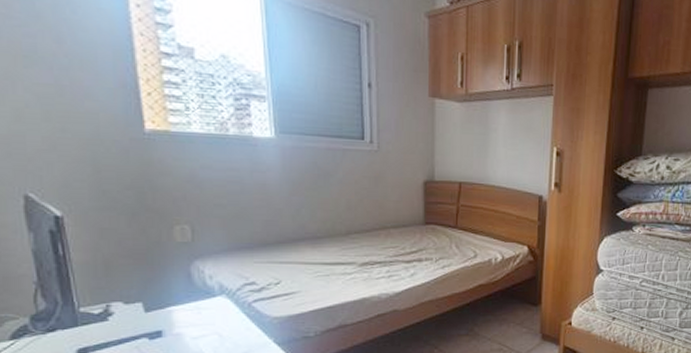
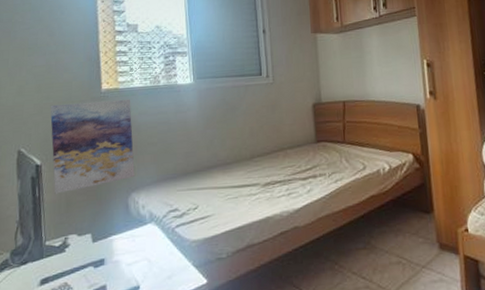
wall art: none [68,140,197,254] -> present [50,98,135,194]

